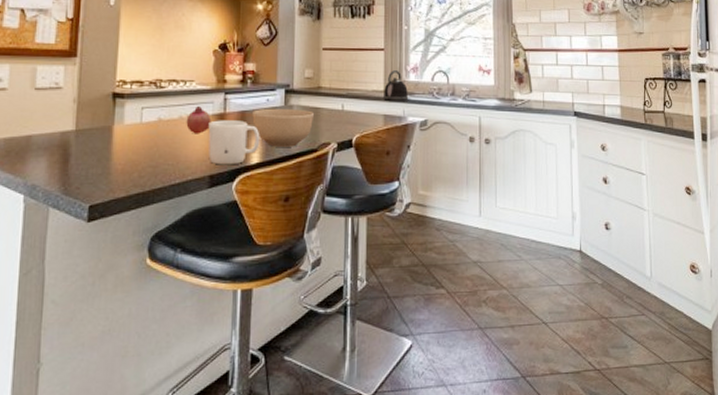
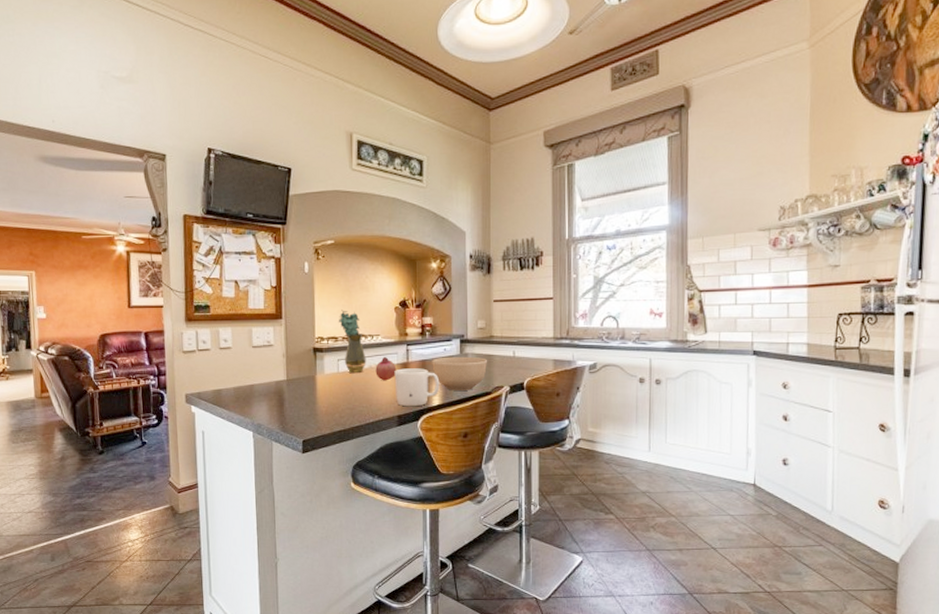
vase: none [145,50,176,125] -> present [338,310,366,374]
kettle: present [384,69,409,101] -> none [553,316,578,346]

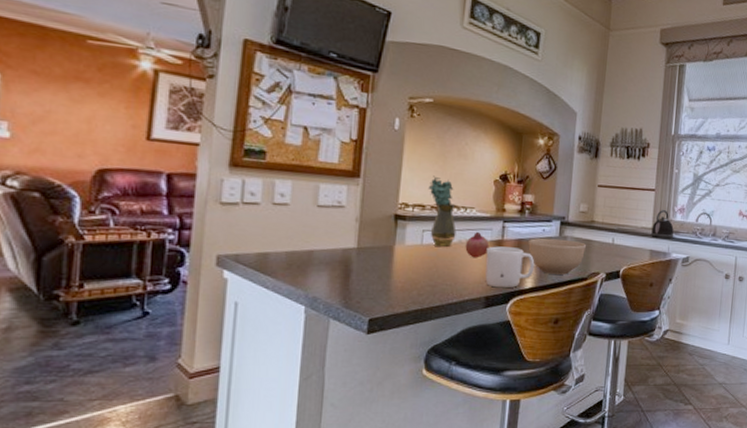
kettle: none [553,316,578,346] -> present [651,209,674,239]

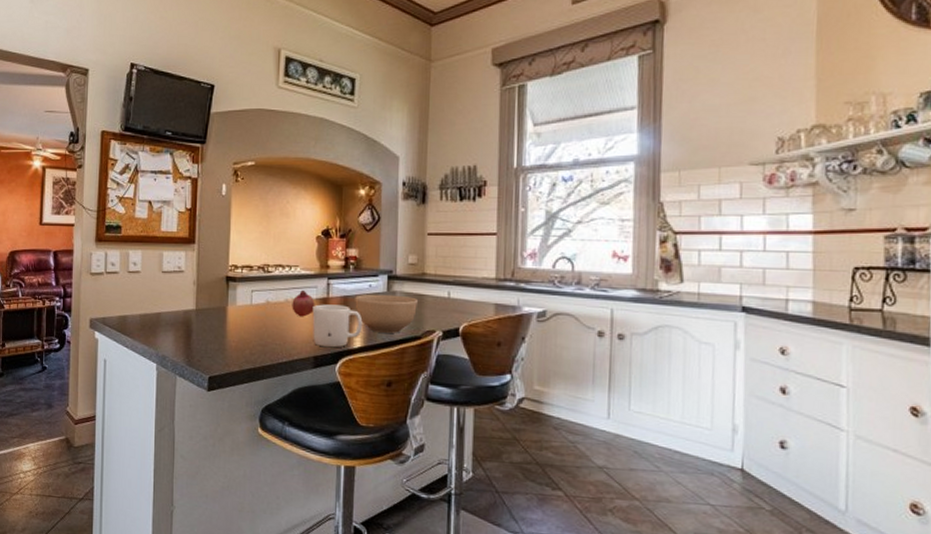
vase: present [427,176,457,248] -> none [254,236,283,307]
kettle: present [651,209,674,239] -> none [495,255,525,290]

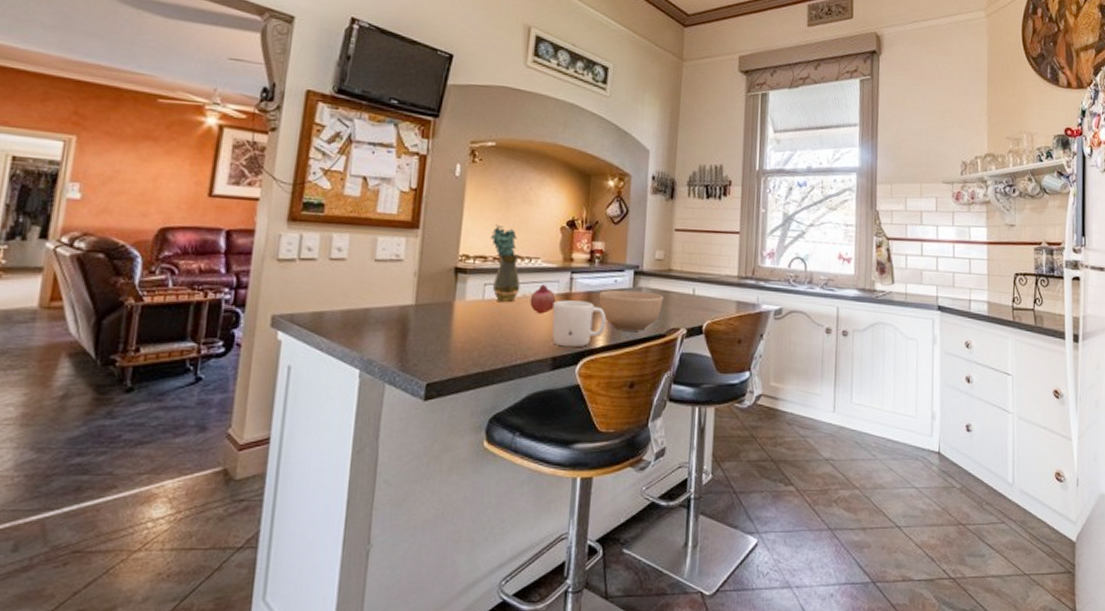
vase: none [254,236,283,307] -> present [490,224,521,303]

